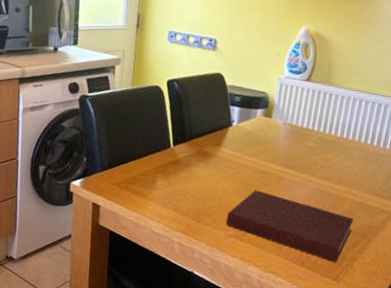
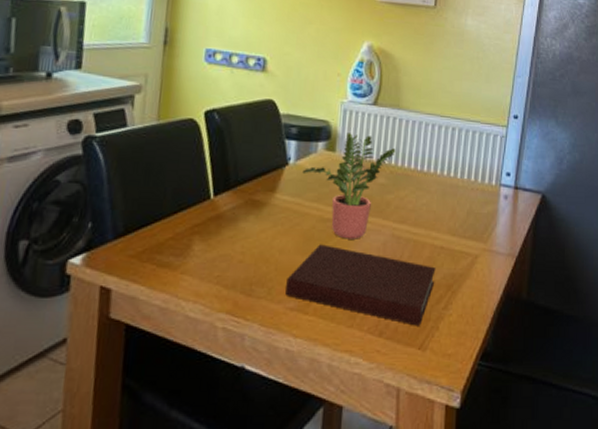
potted plant: none [243,103,325,189] -> present [302,133,396,239]

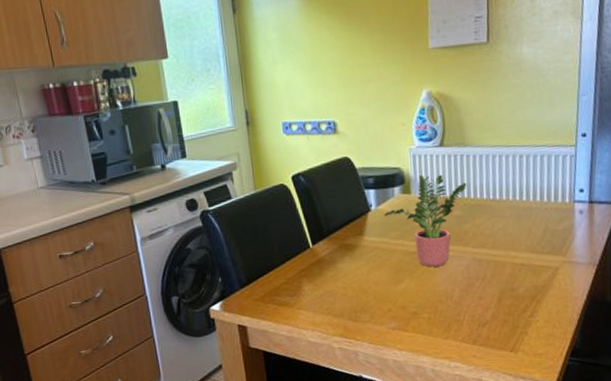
notebook: present [285,244,436,326] -> none [385,273,519,333]

